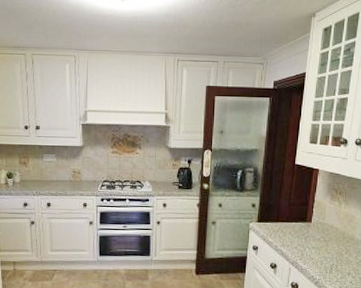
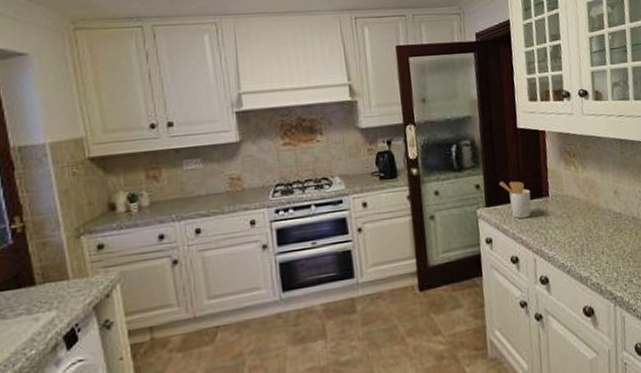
utensil holder: none [272,204,297,236] -> present [499,180,531,219]

